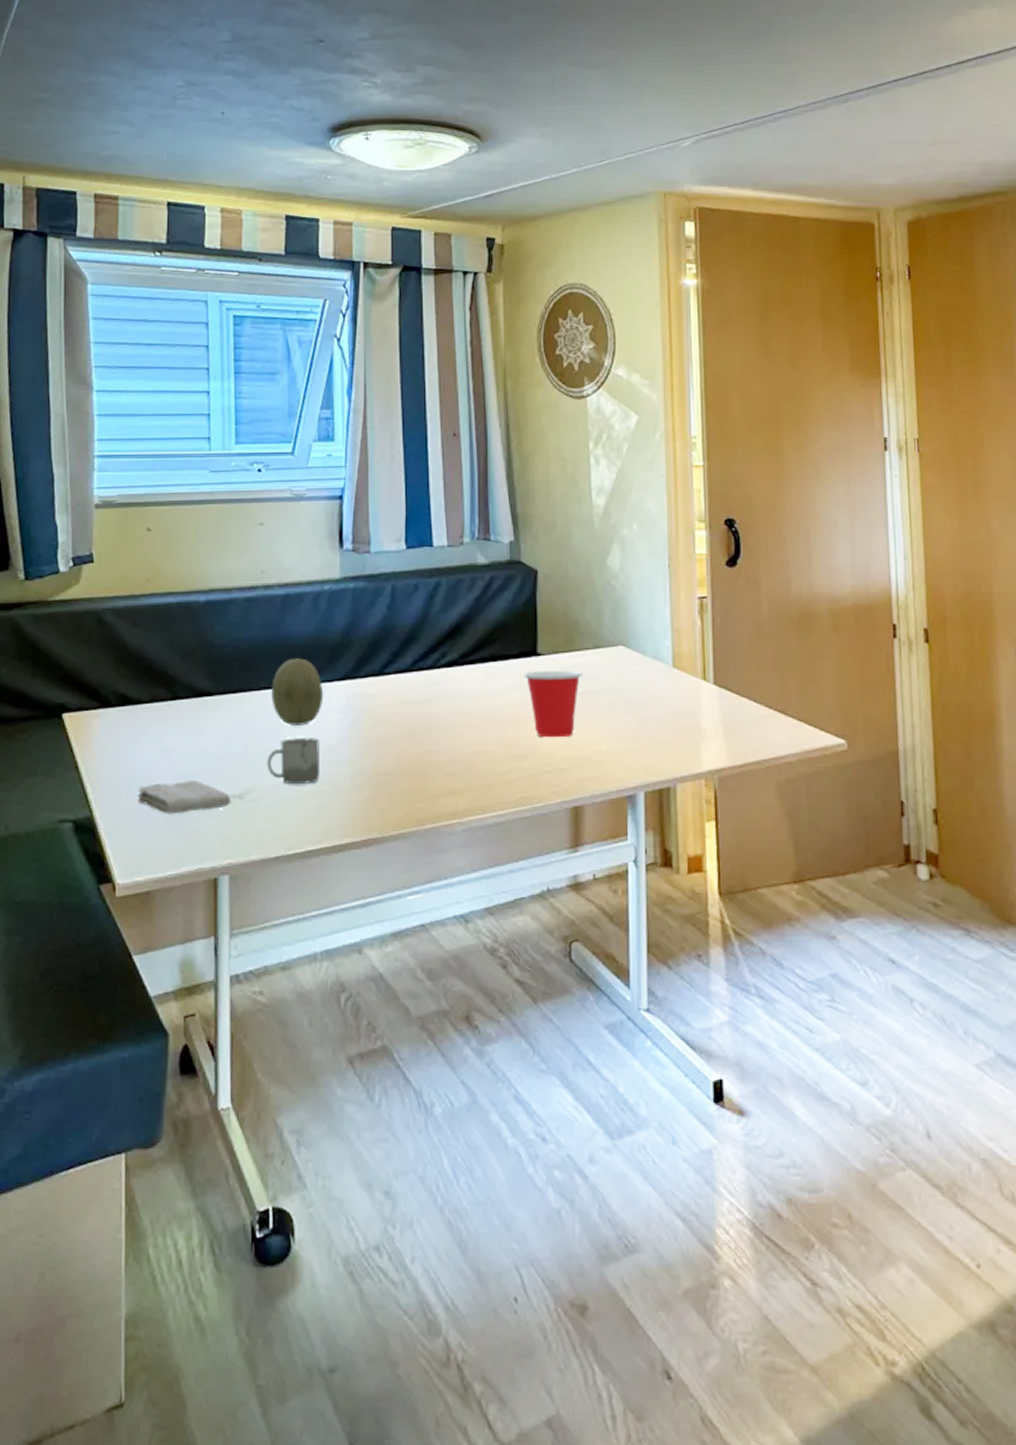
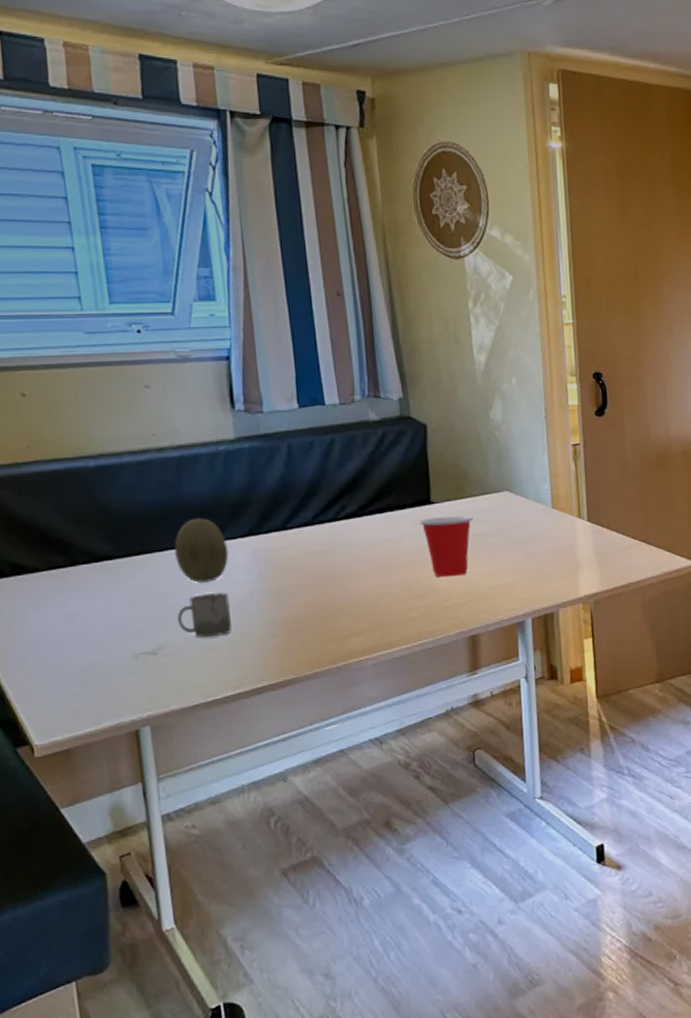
washcloth: present [138,781,232,815] -> none [45,641,145,676]

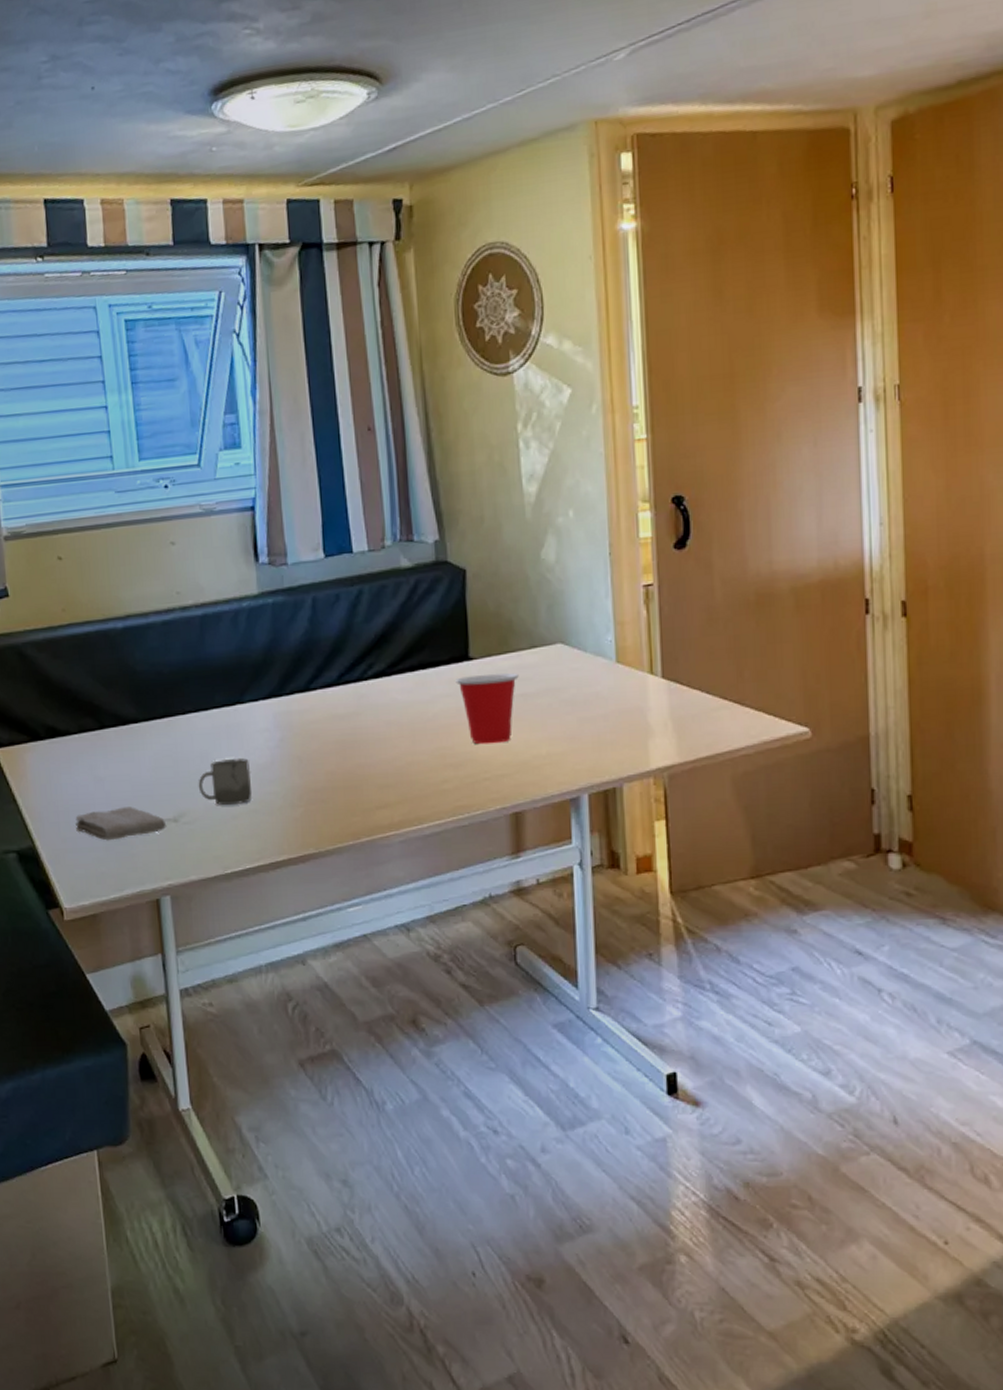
washcloth: none [45,641,145,676] -> present [75,807,167,841]
fruit: present [174,517,229,584] -> none [196,678,250,749]

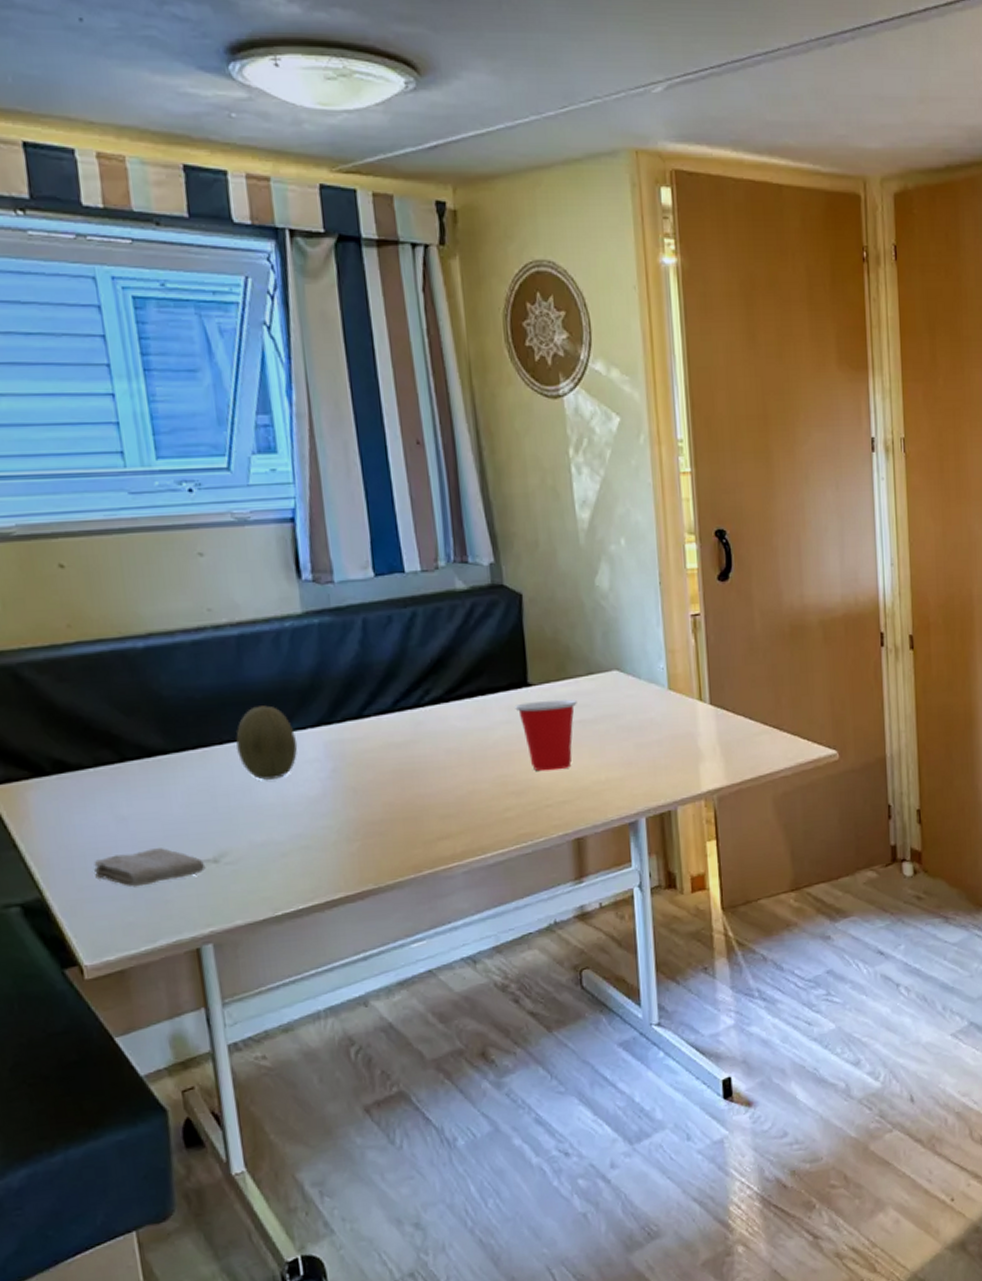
fruit: none [196,678,250,749] -> present [235,704,298,781]
cup: present [198,758,253,805] -> none [240,791,303,842]

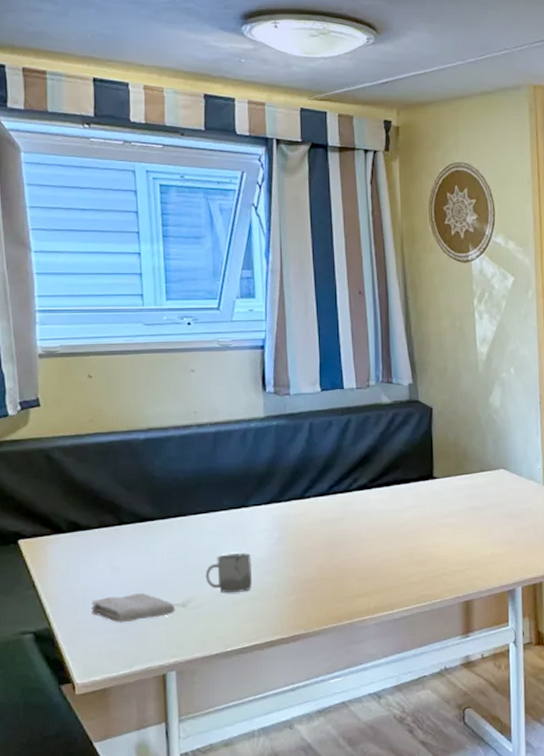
fruit: present [235,704,298,781] -> none [206,485,253,545]
cup: none [240,791,303,842] -> present [205,553,253,592]
cup: present [515,699,577,772] -> none [422,490,471,546]

